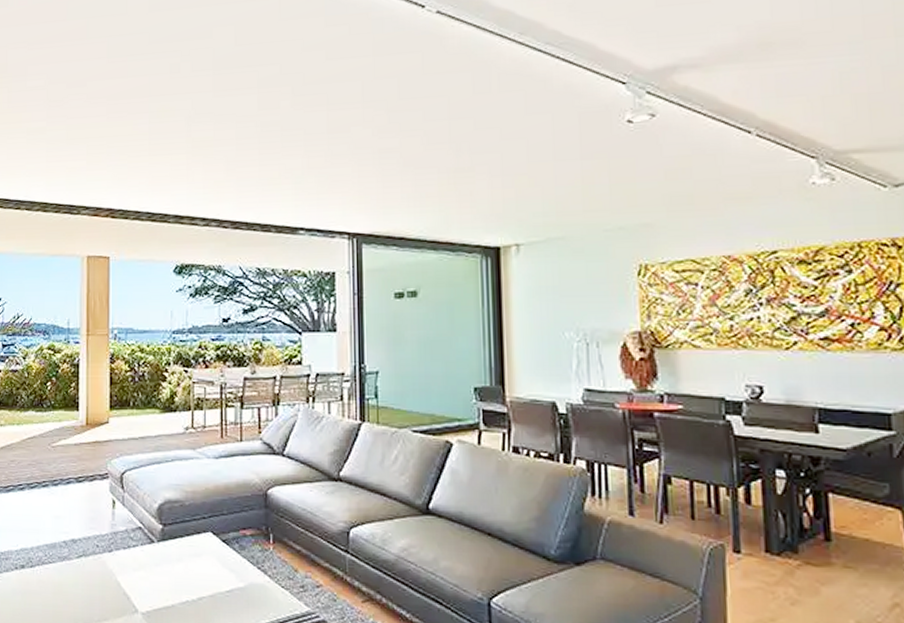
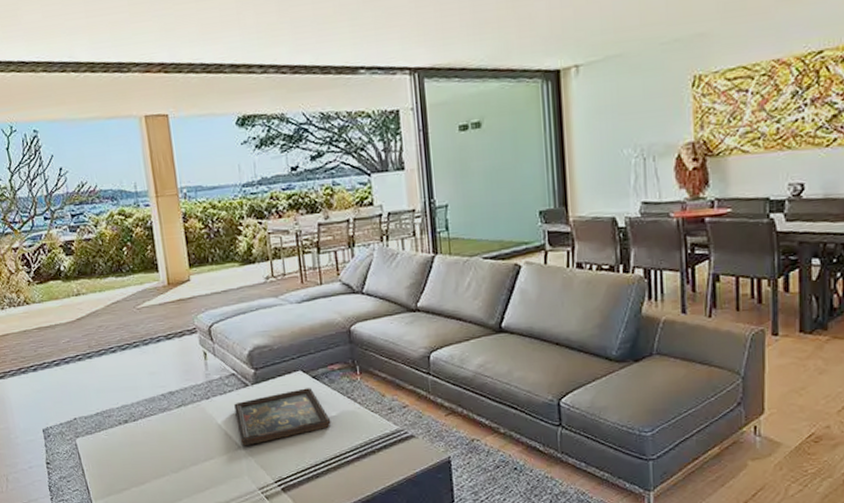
decorative tray: none [137,552,237,610] -> present [234,388,331,446]

